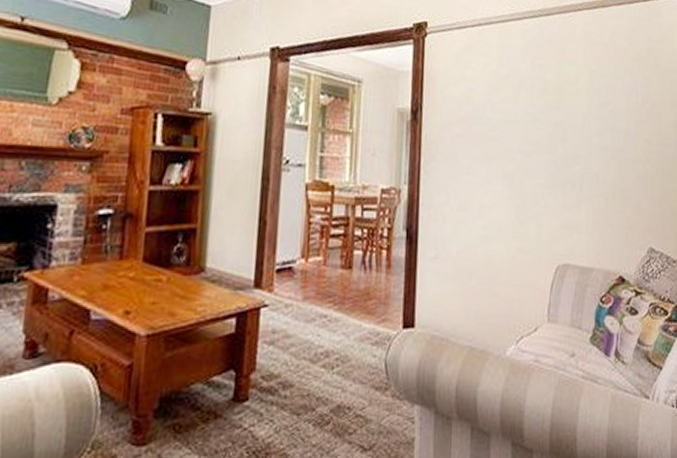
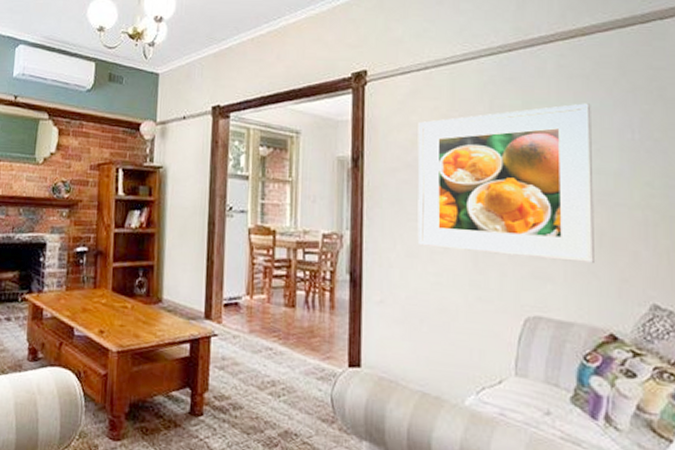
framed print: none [469,67,609,214] -> present [417,103,594,264]

